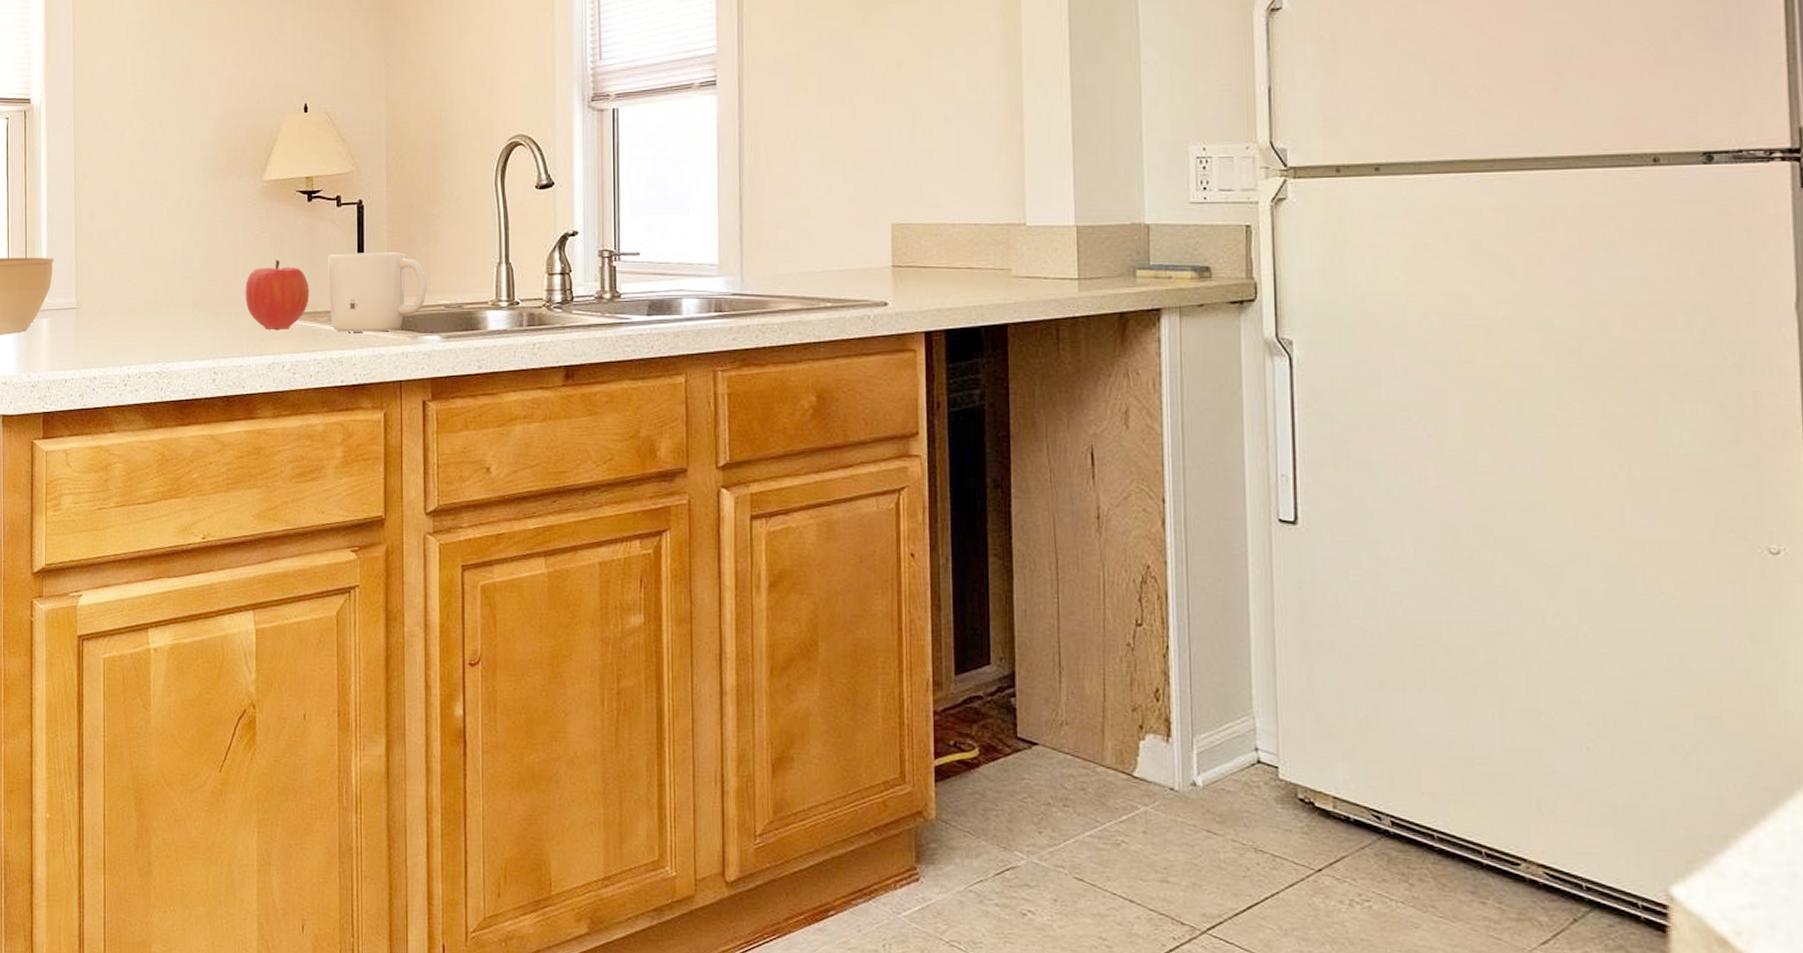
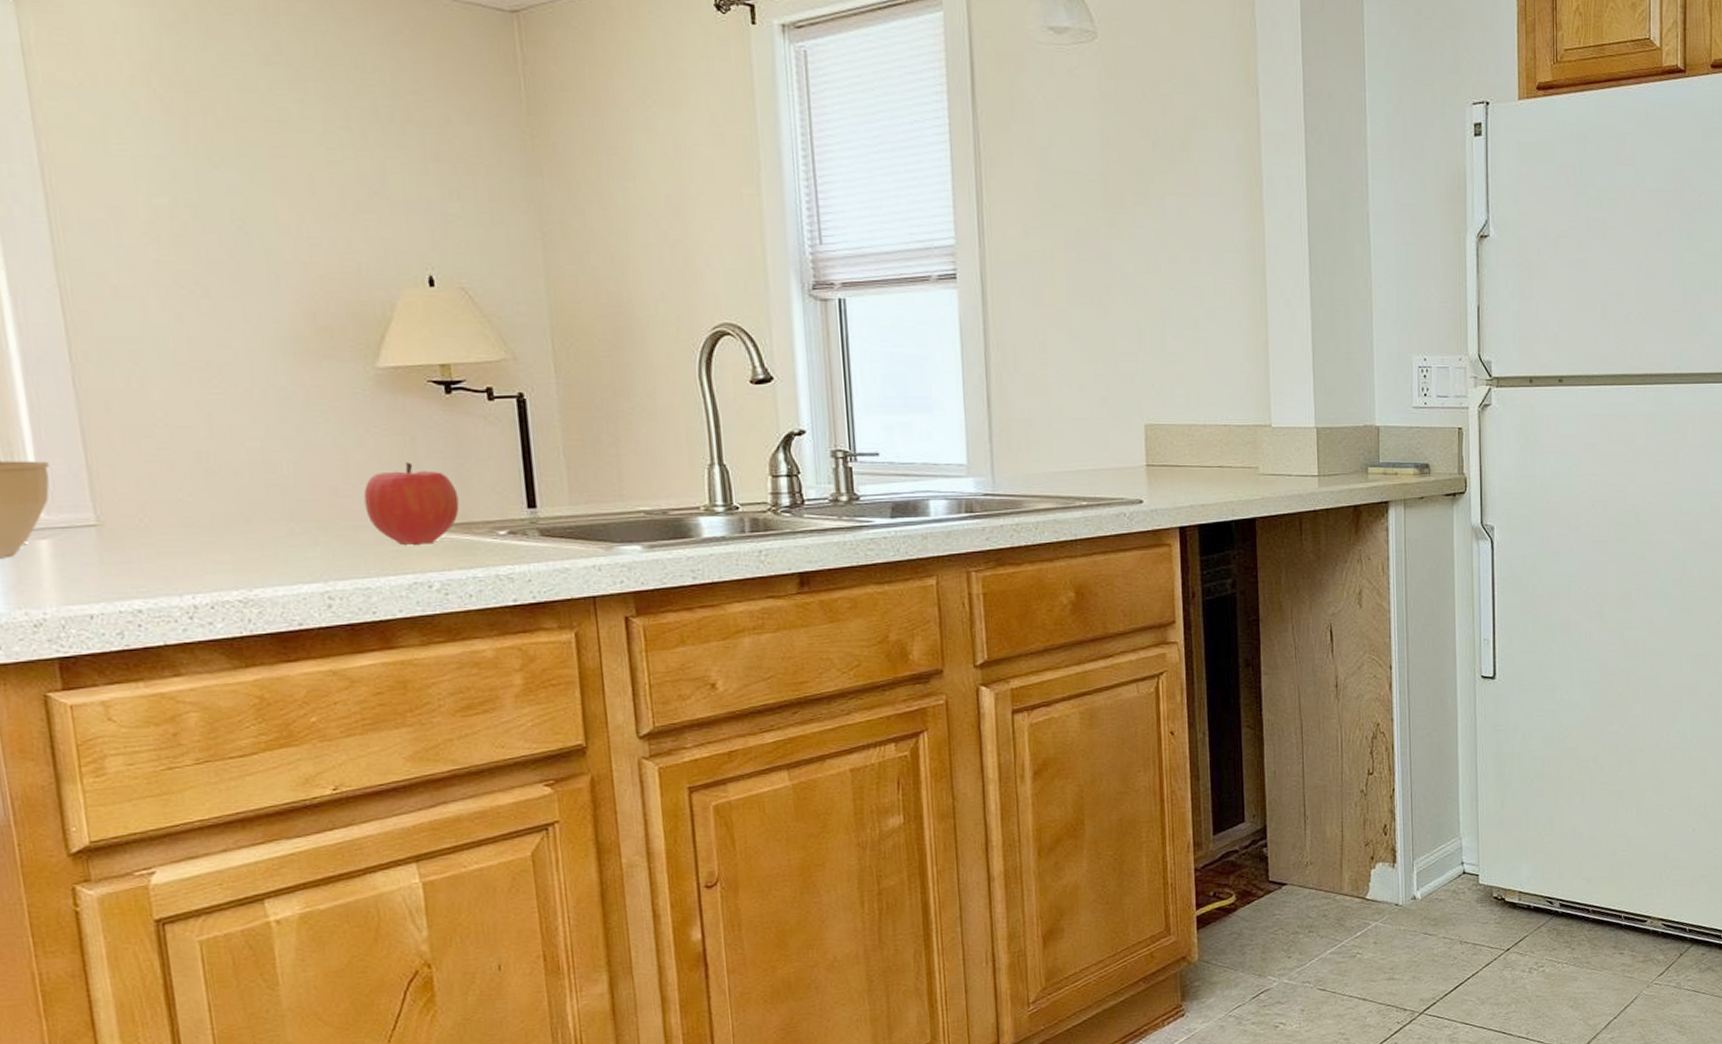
mug: present [327,252,427,332] -> none [480,453,620,545]

